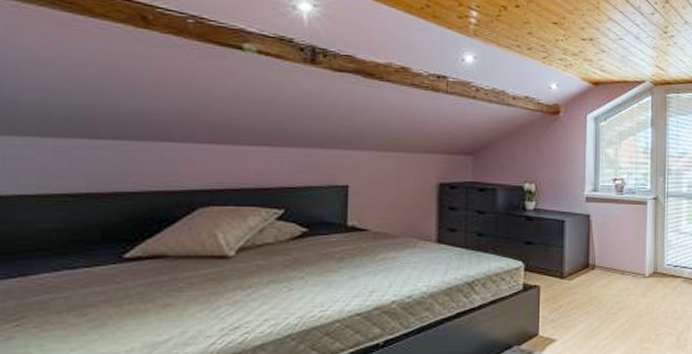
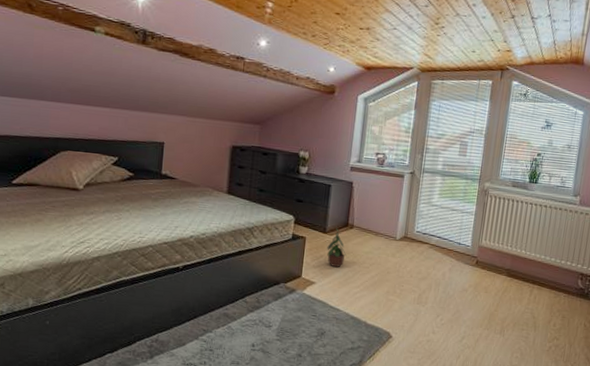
potted plant: none [566,271,591,317] -> present [327,228,347,267]

